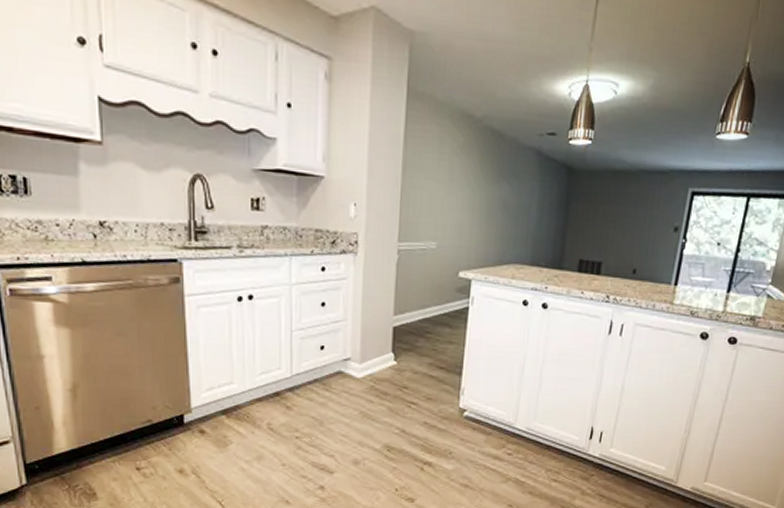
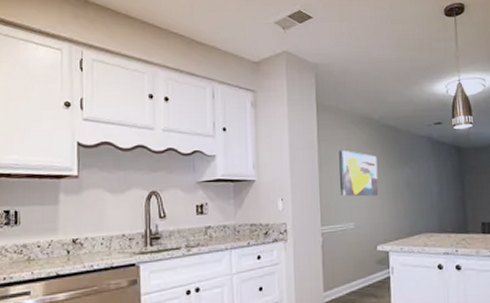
wall art: none [424,152,473,214] -> present [339,150,379,197]

